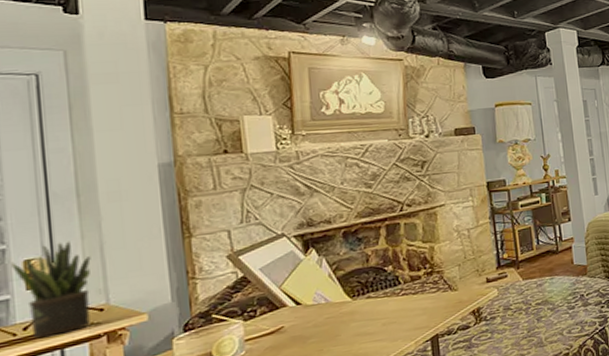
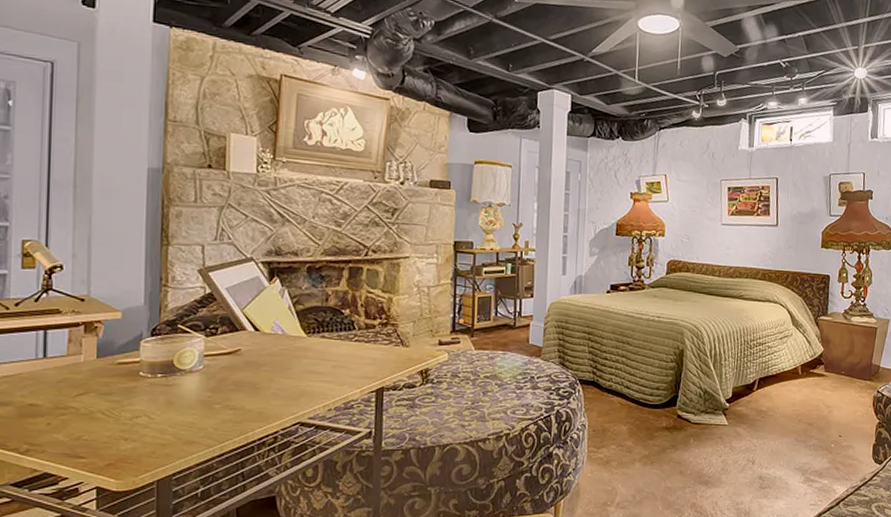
potted plant: present [12,241,91,339] -> none [12,228,79,317]

